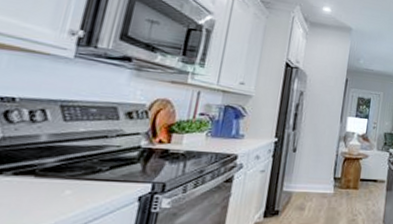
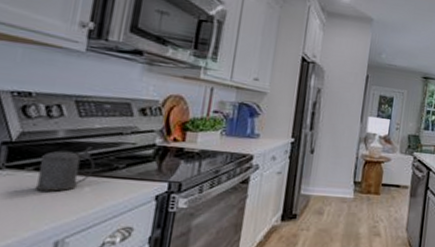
beer stein: none [12,150,77,197] -> present [34,147,95,192]

